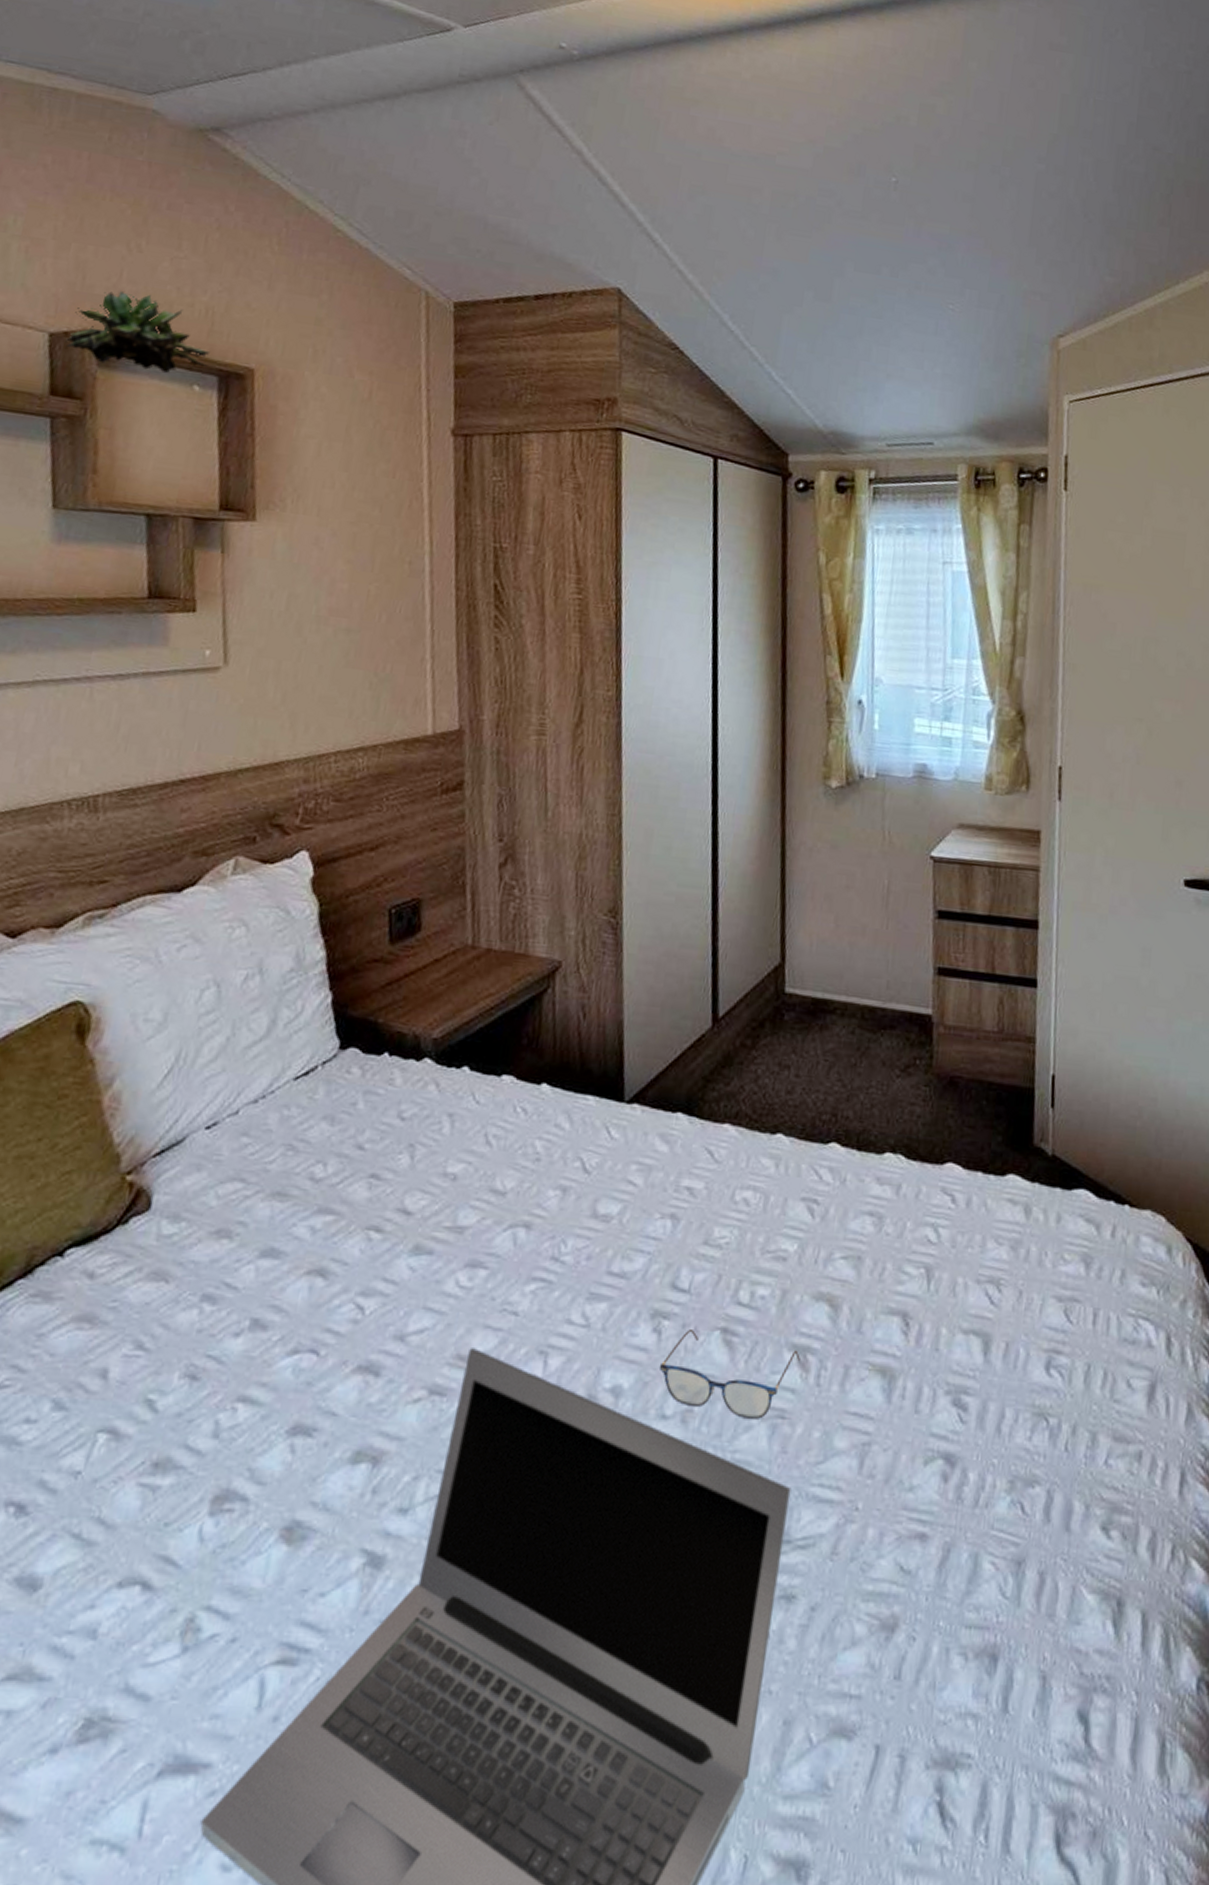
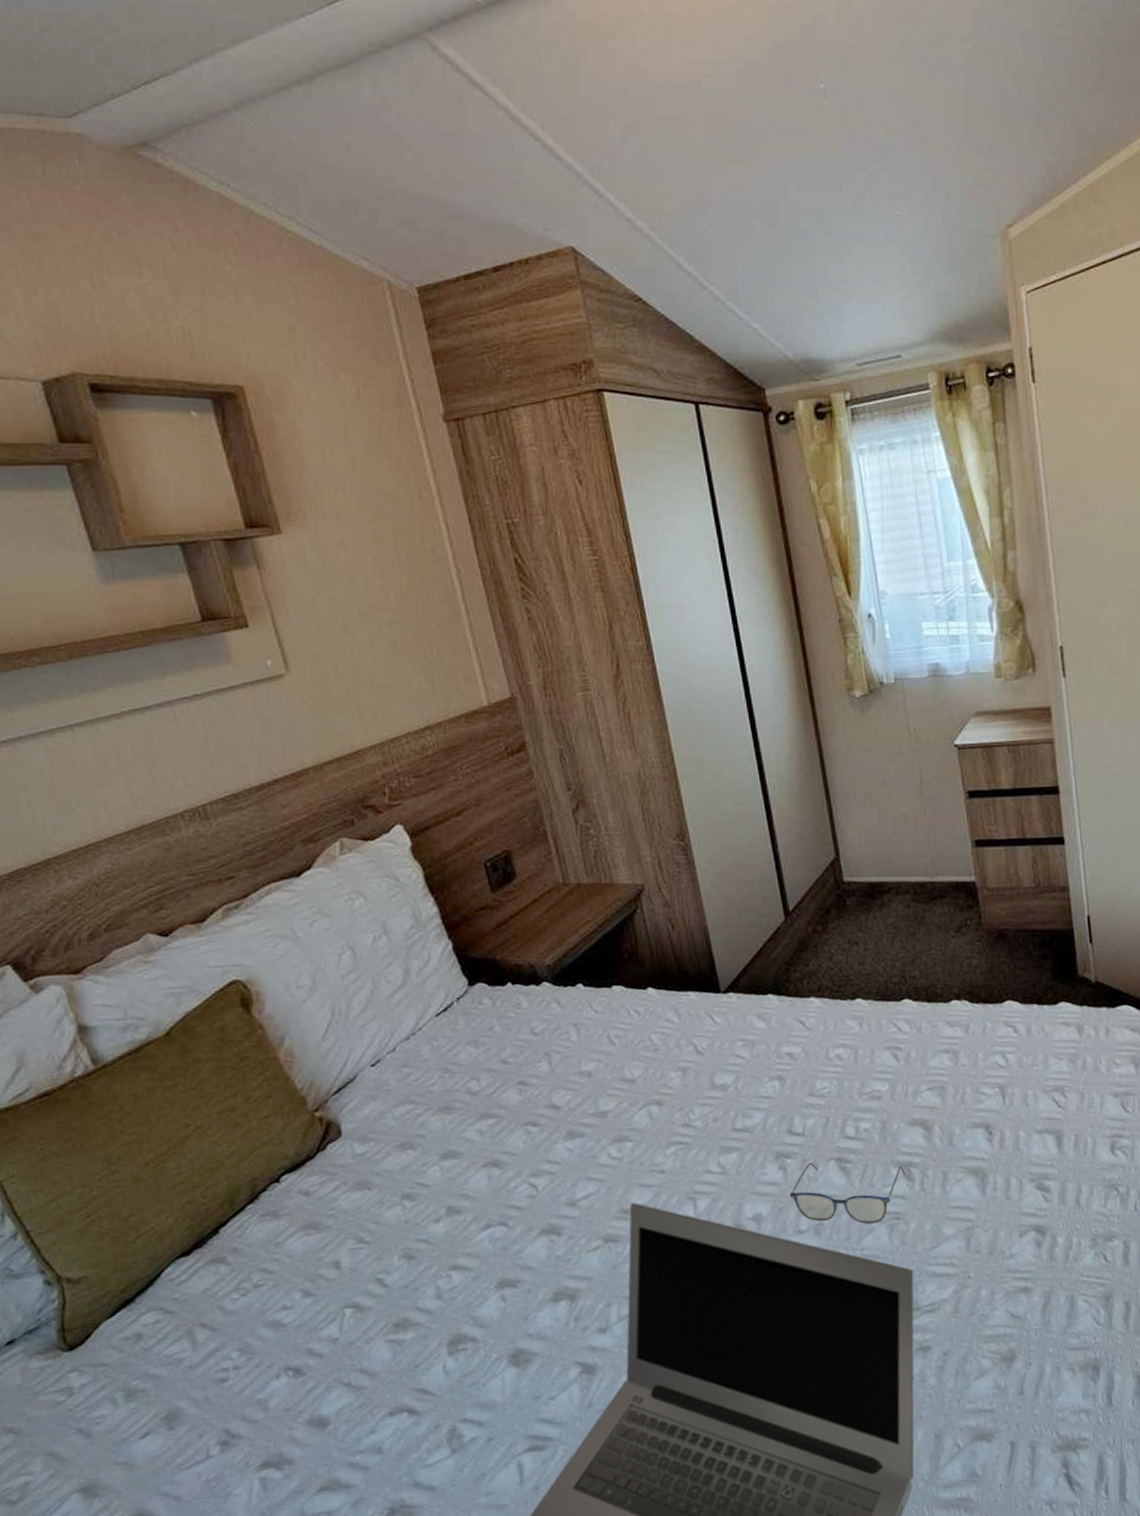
succulent plant: present [65,291,209,374] -> none [59,327,199,404]

